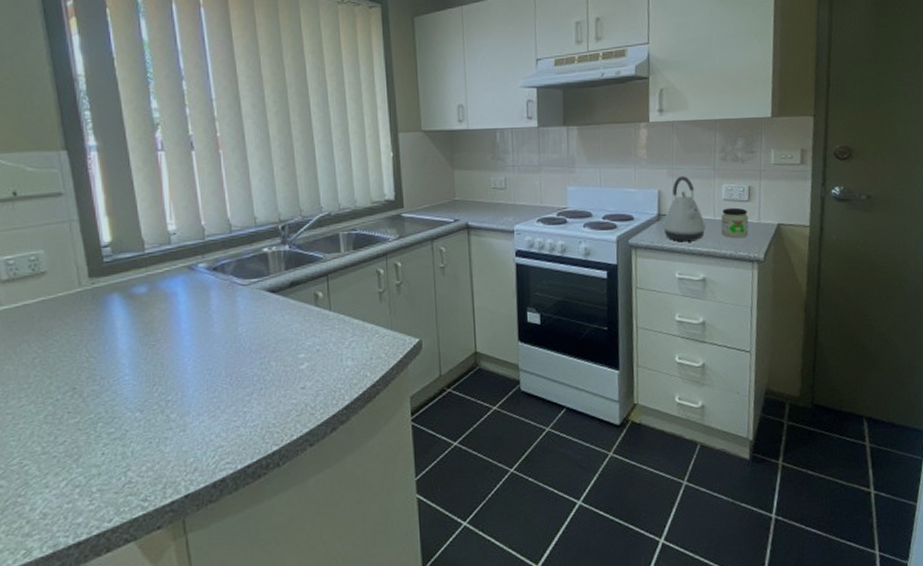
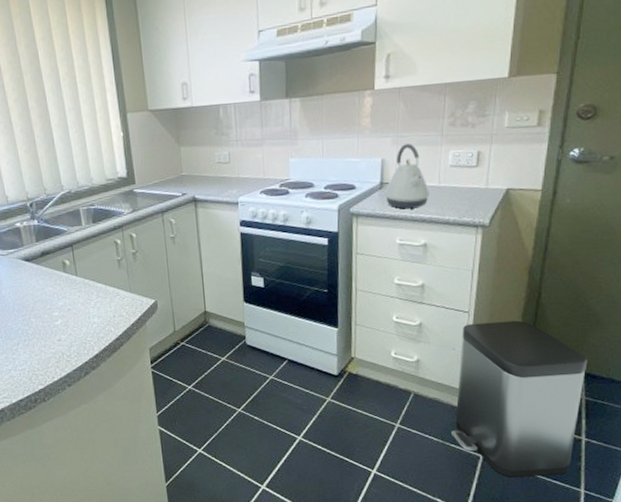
jar: present [720,207,749,239] -> none [444,173,476,205]
pedal bin: none [740,360,868,541] -> present [450,320,588,478]

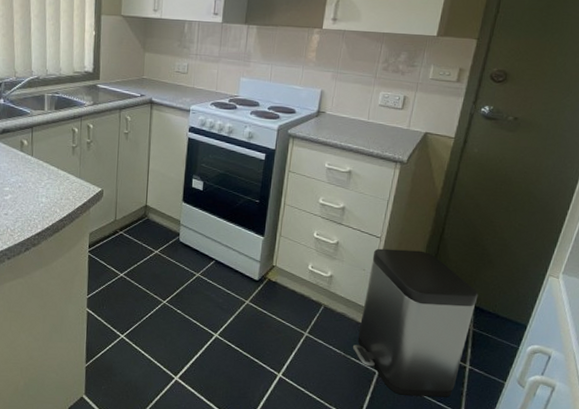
kettle: present [385,143,429,209] -> none [320,80,359,138]

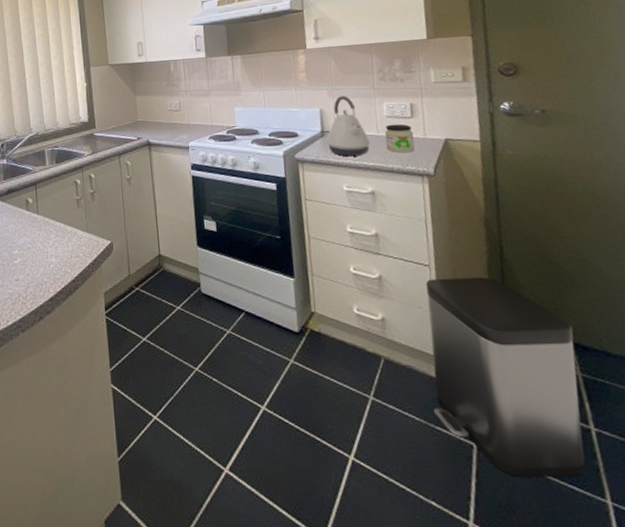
kettle: none [320,80,359,138] -> present [327,96,370,157]
jar: none [371,113,400,141] -> present [384,124,416,154]

